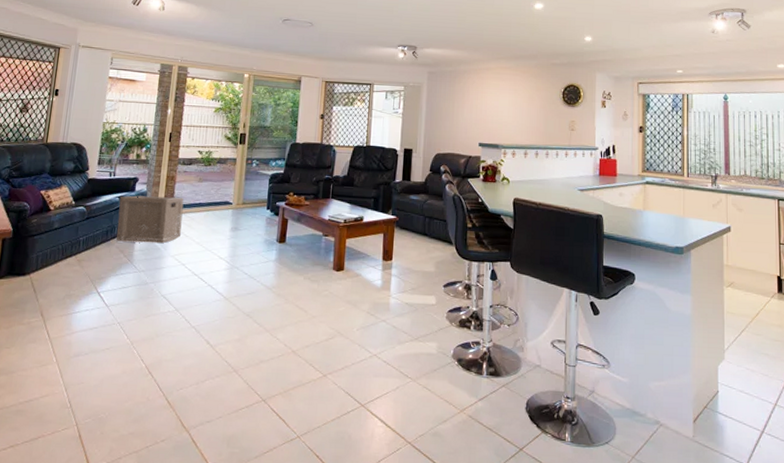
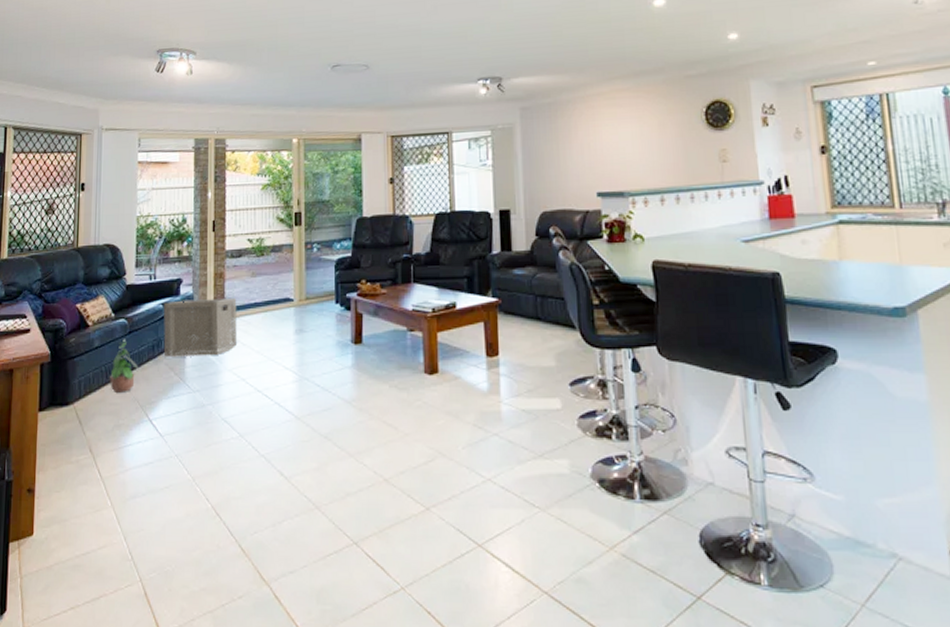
potted plant: none [64,223,93,268] -> present [109,339,139,392]

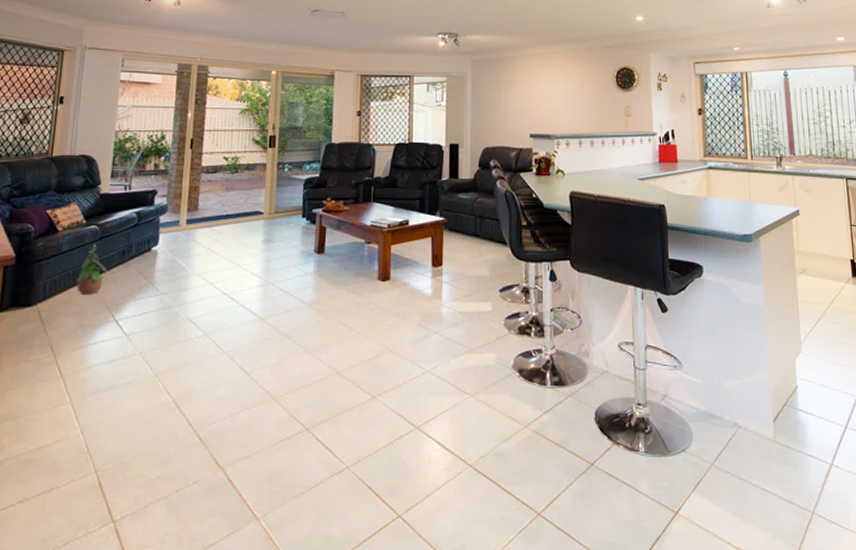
storage basket: present [163,298,237,357] -> none [134,210,210,262]

